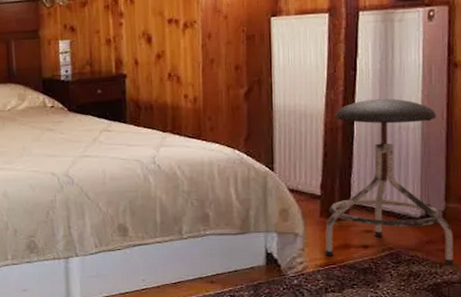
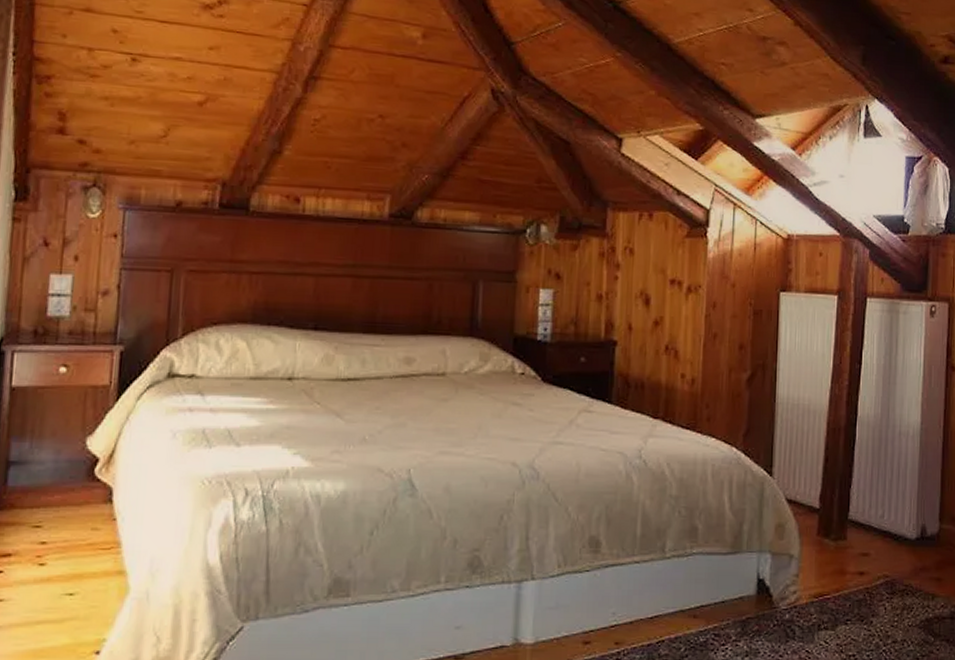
stool: present [324,98,455,266] -> none [819,399,946,598]

